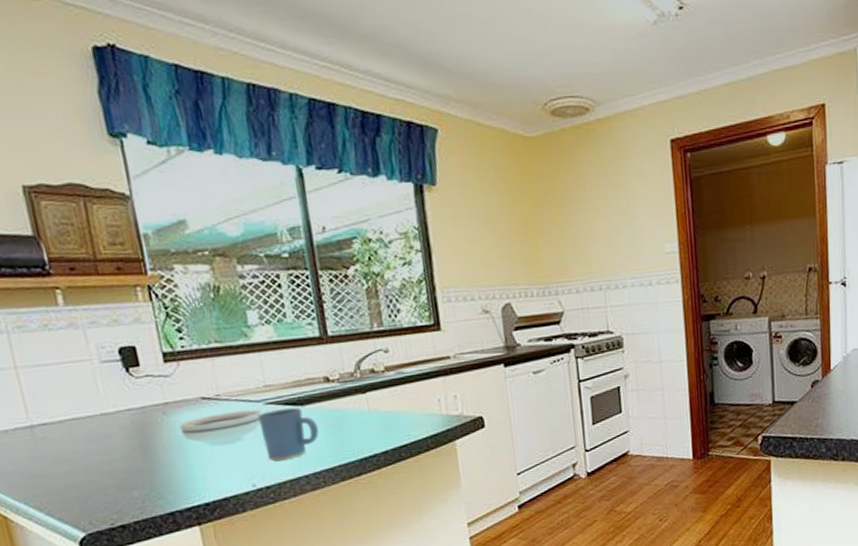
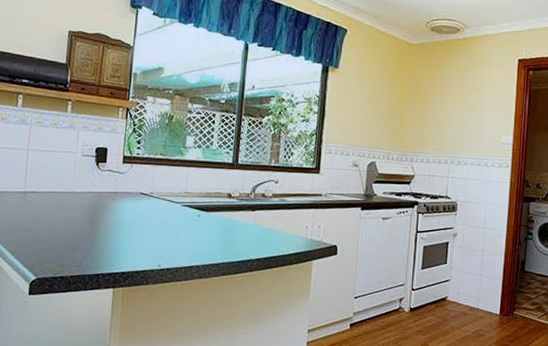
bowl: present [179,409,261,447] -> none [120,206,178,231]
mug: present [257,407,319,461] -> none [174,211,215,250]

